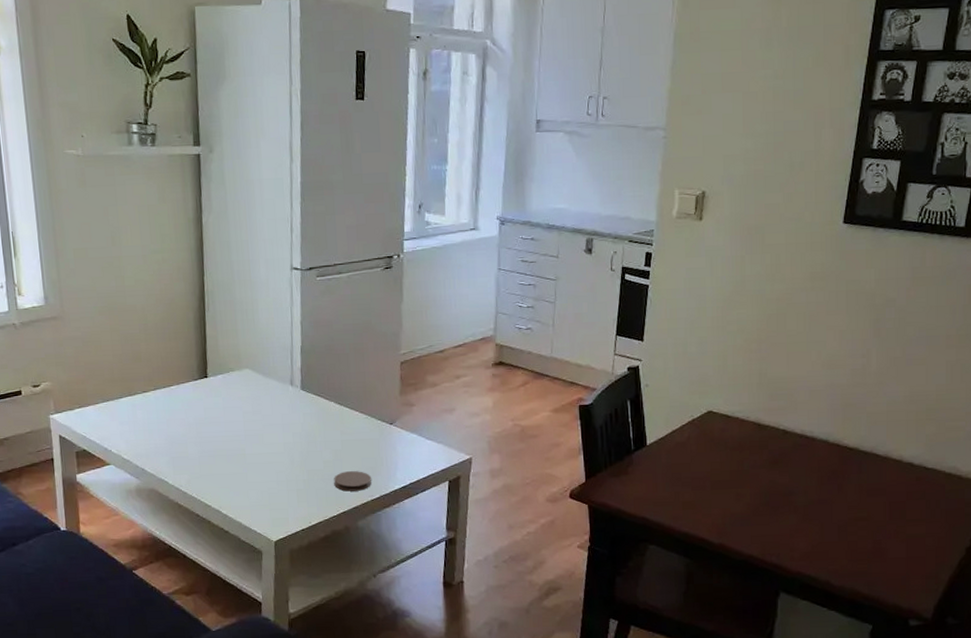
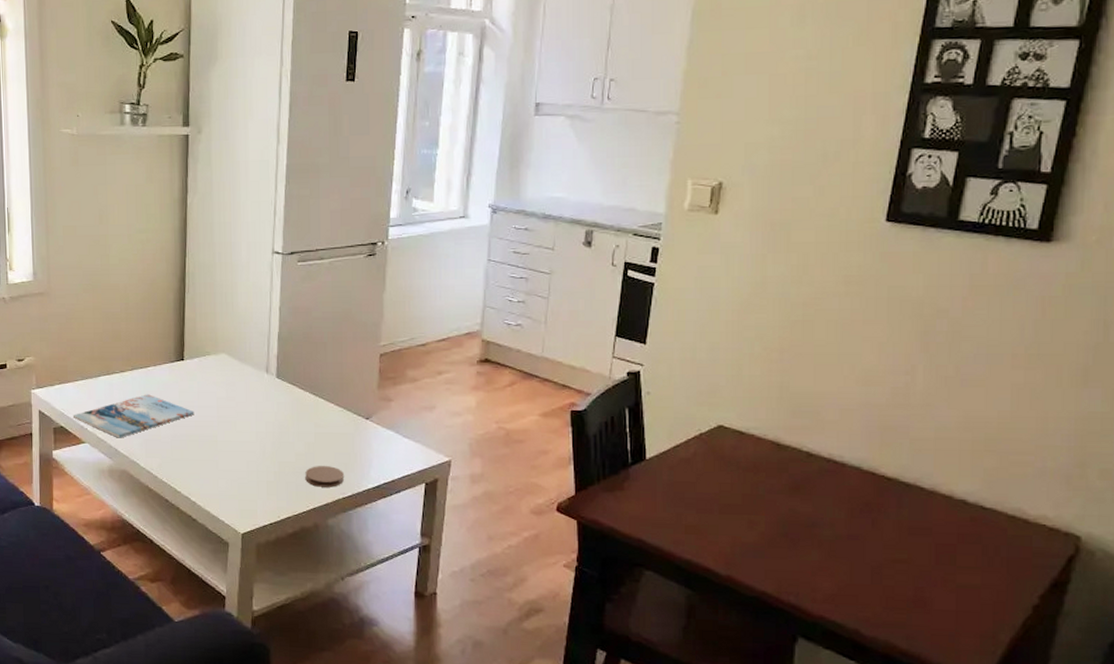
magazine: none [95,413,221,458] -> present [72,394,194,438]

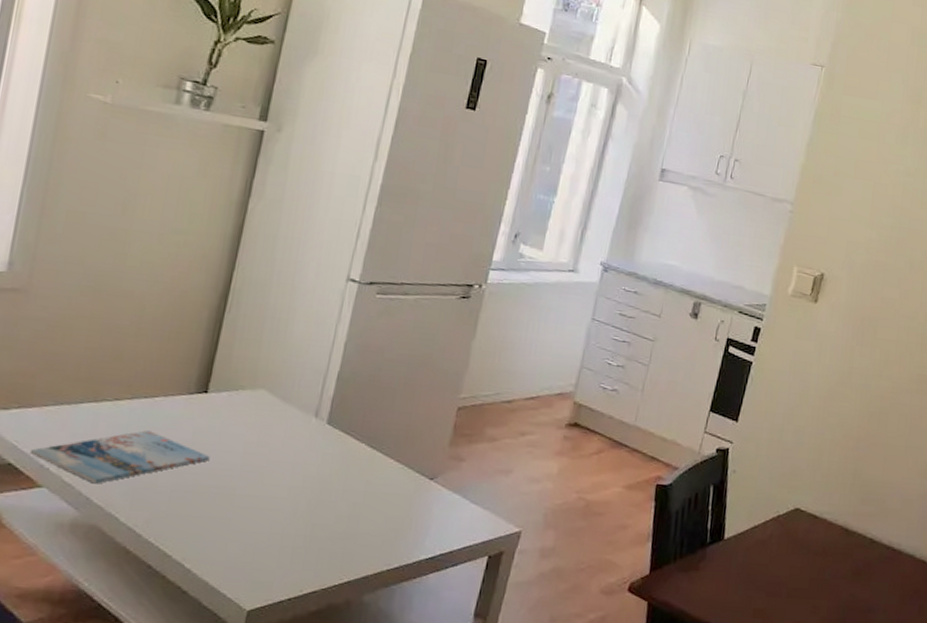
coaster: present [305,466,345,487] -> none [343,531,394,557]

